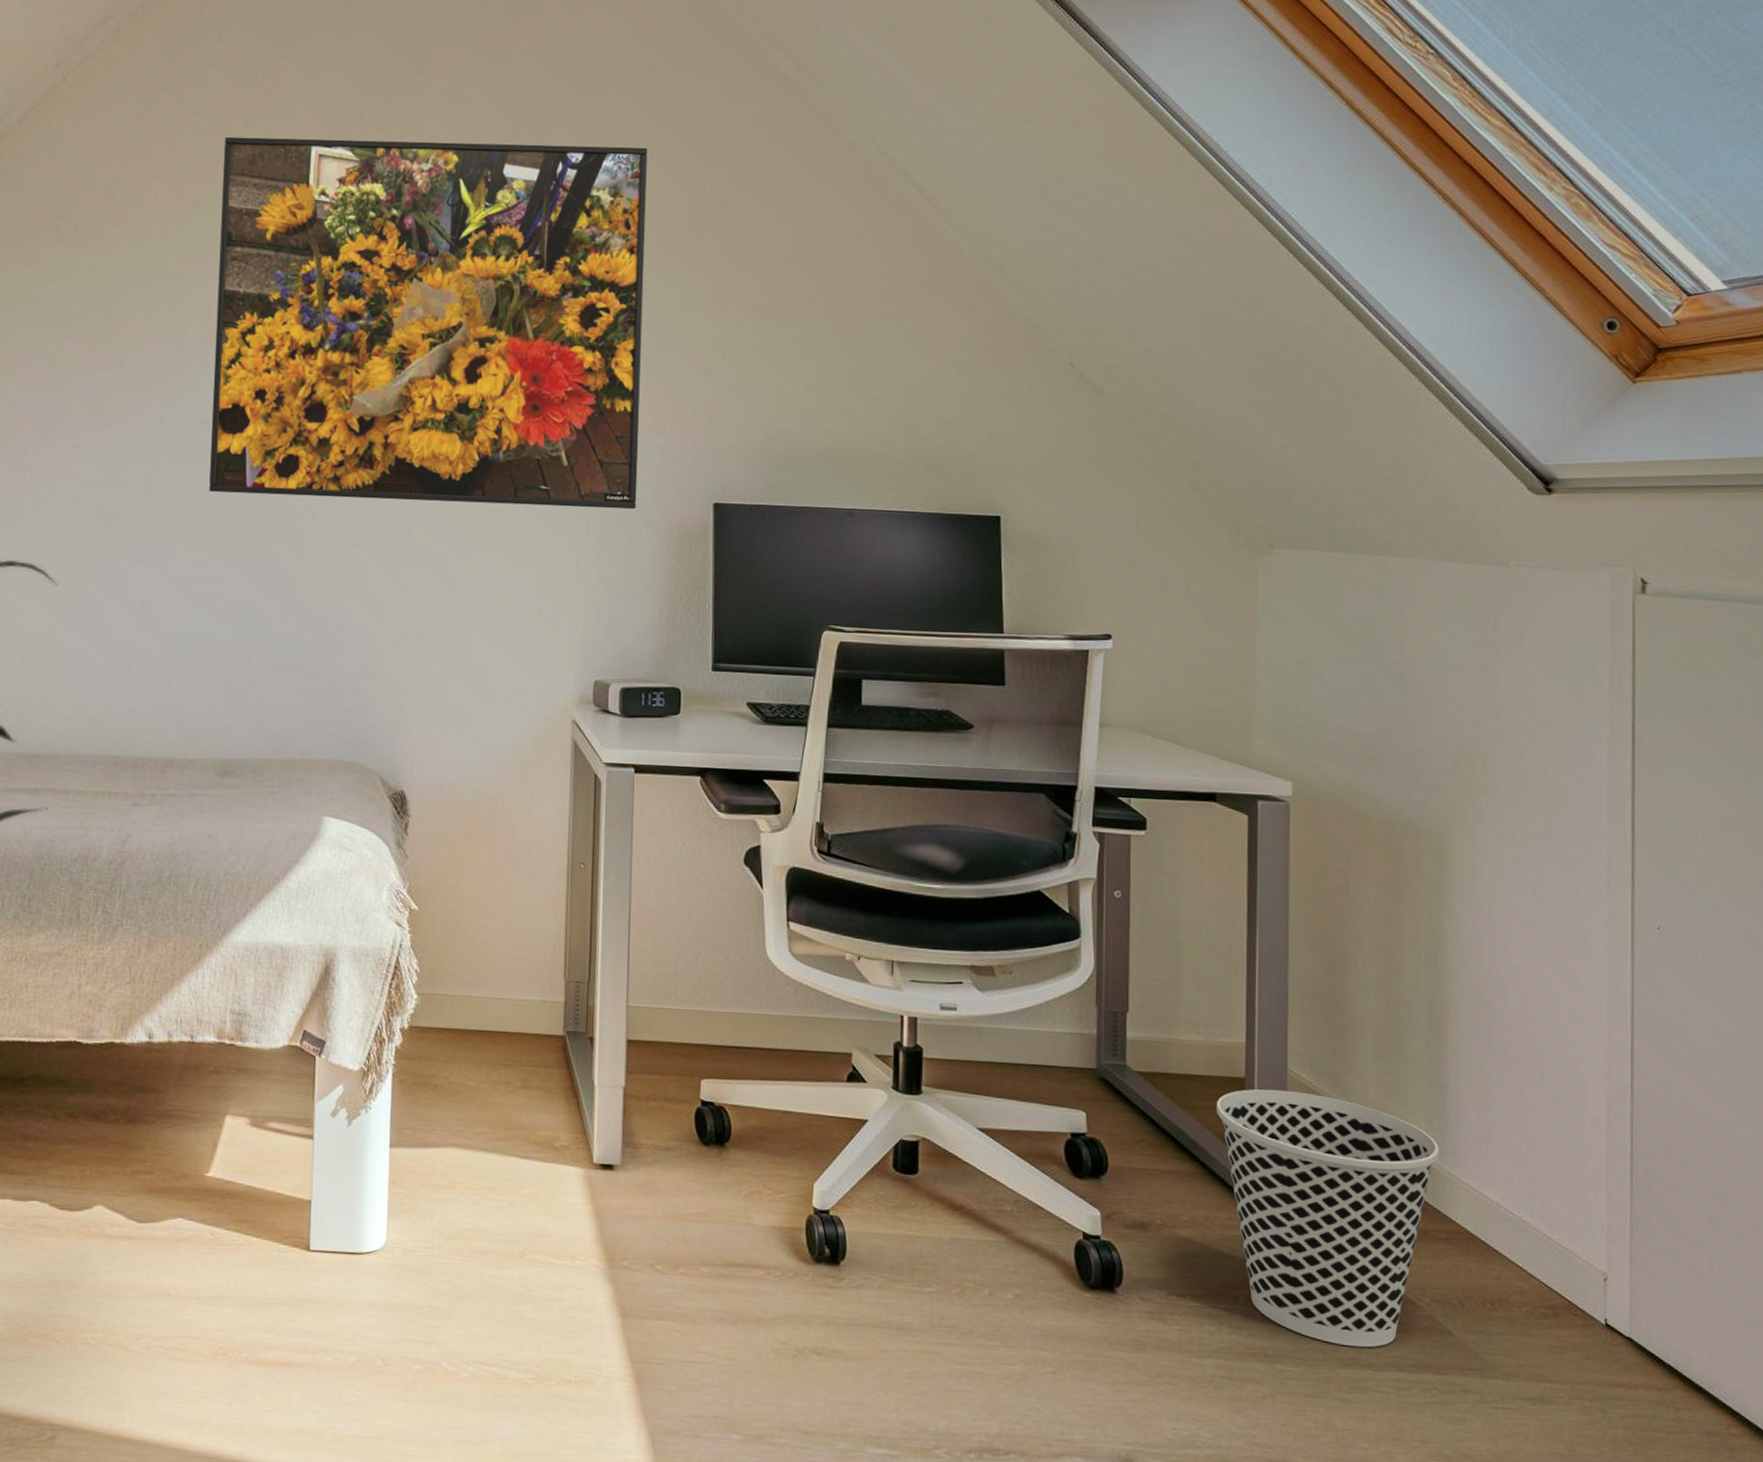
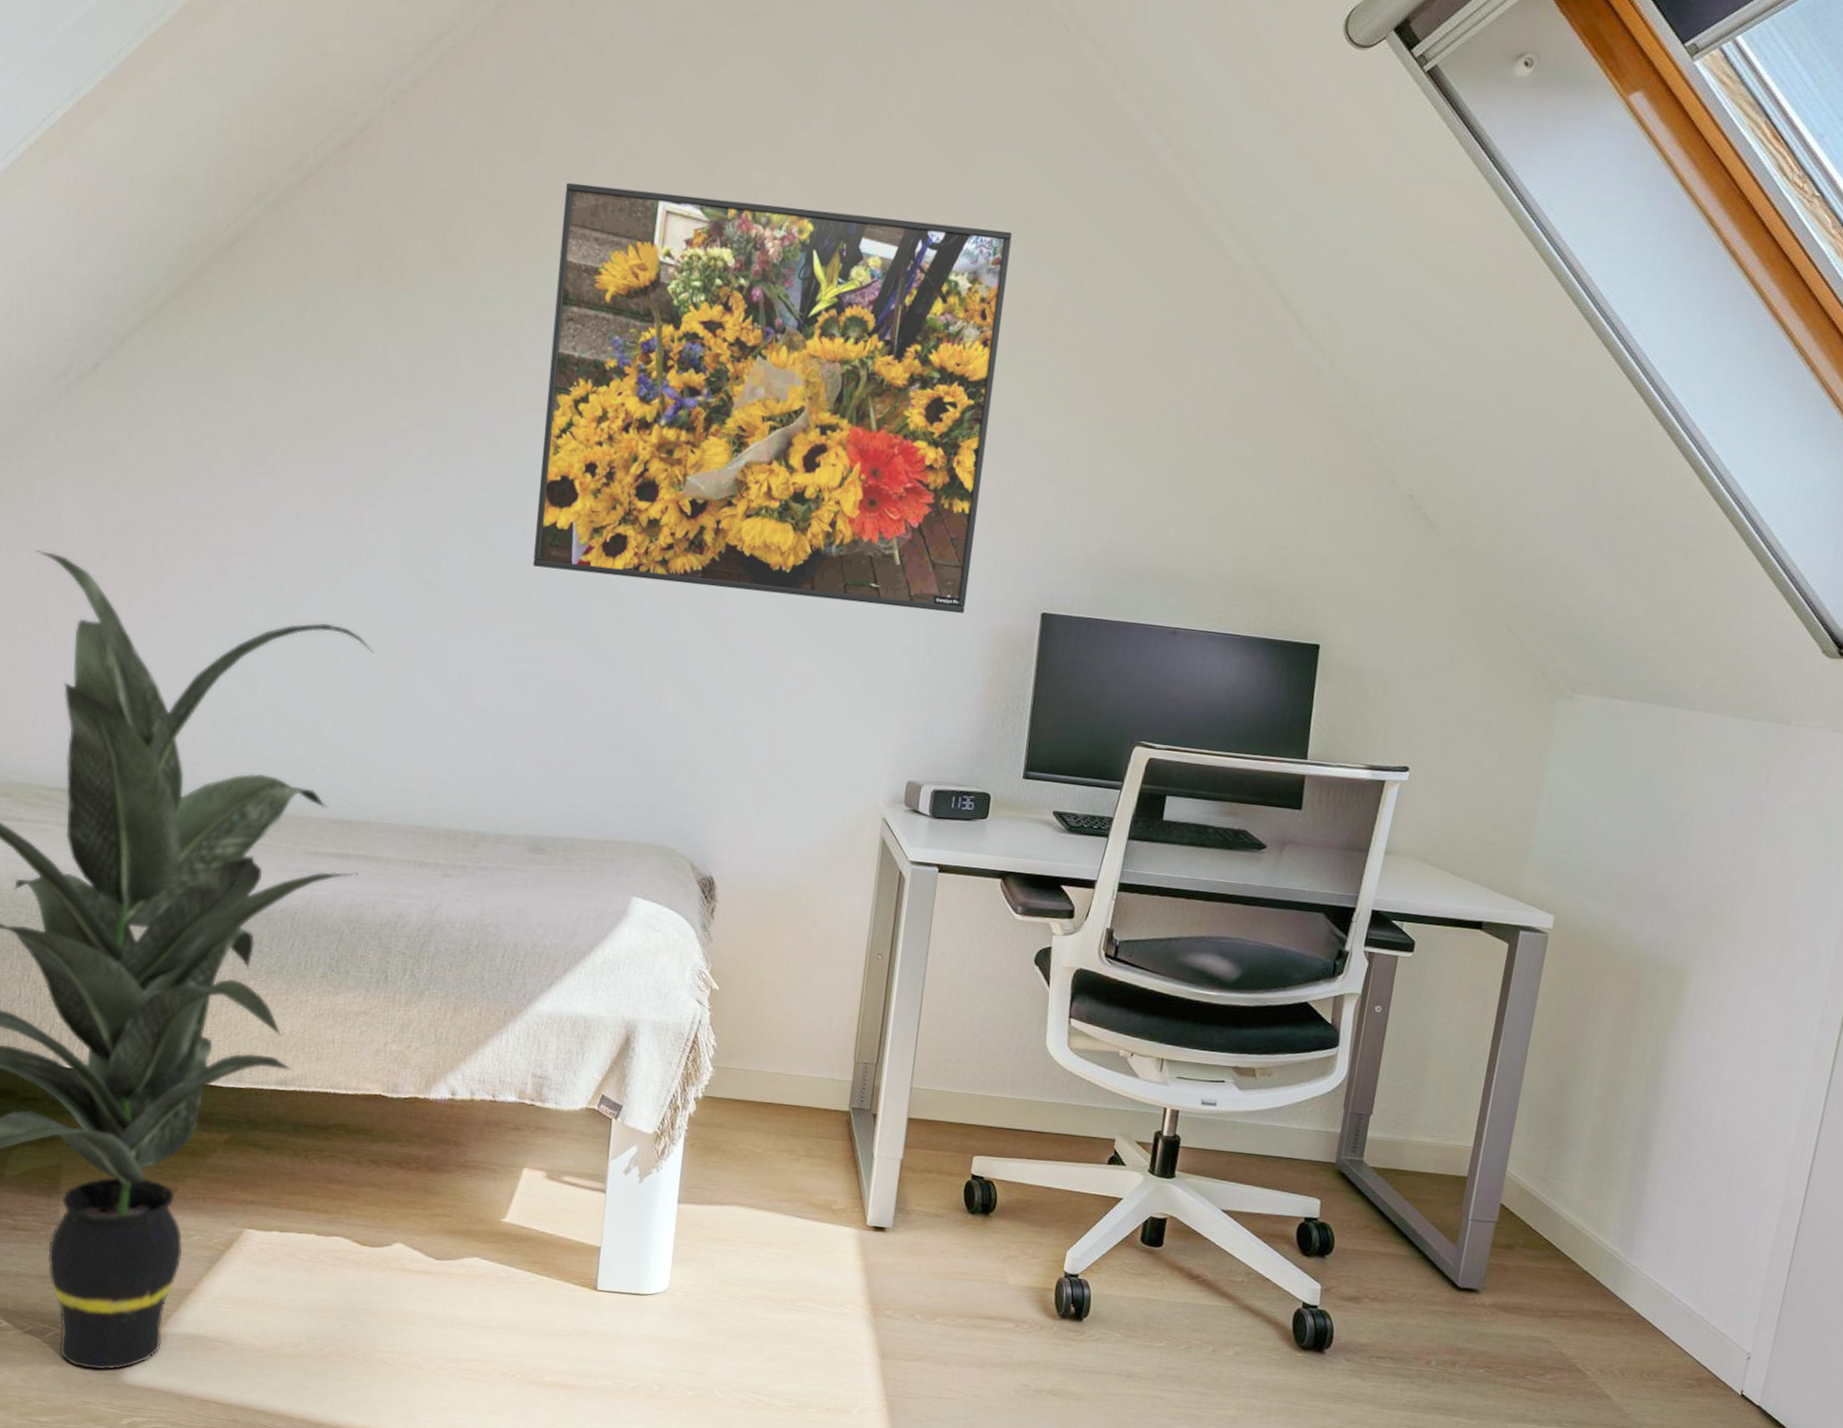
wastebasket: present [1216,1089,1439,1348] -> none [1437,1187,1628,1407]

